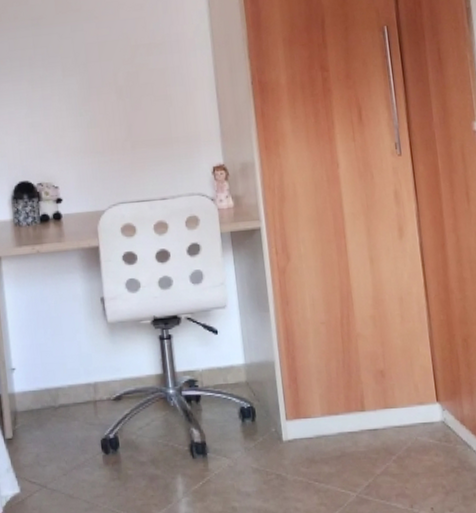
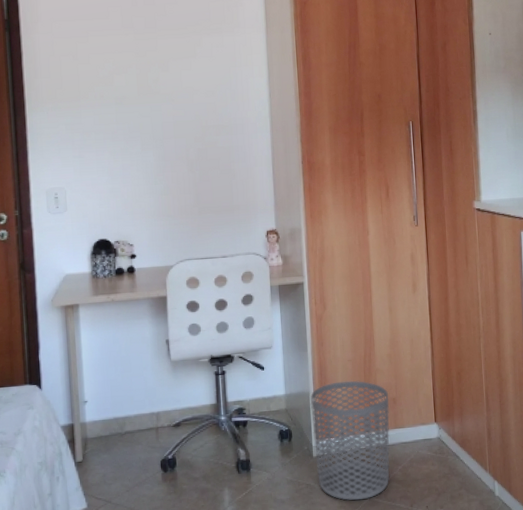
waste bin: none [276,347,381,497] -> present [310,380,390,501]

